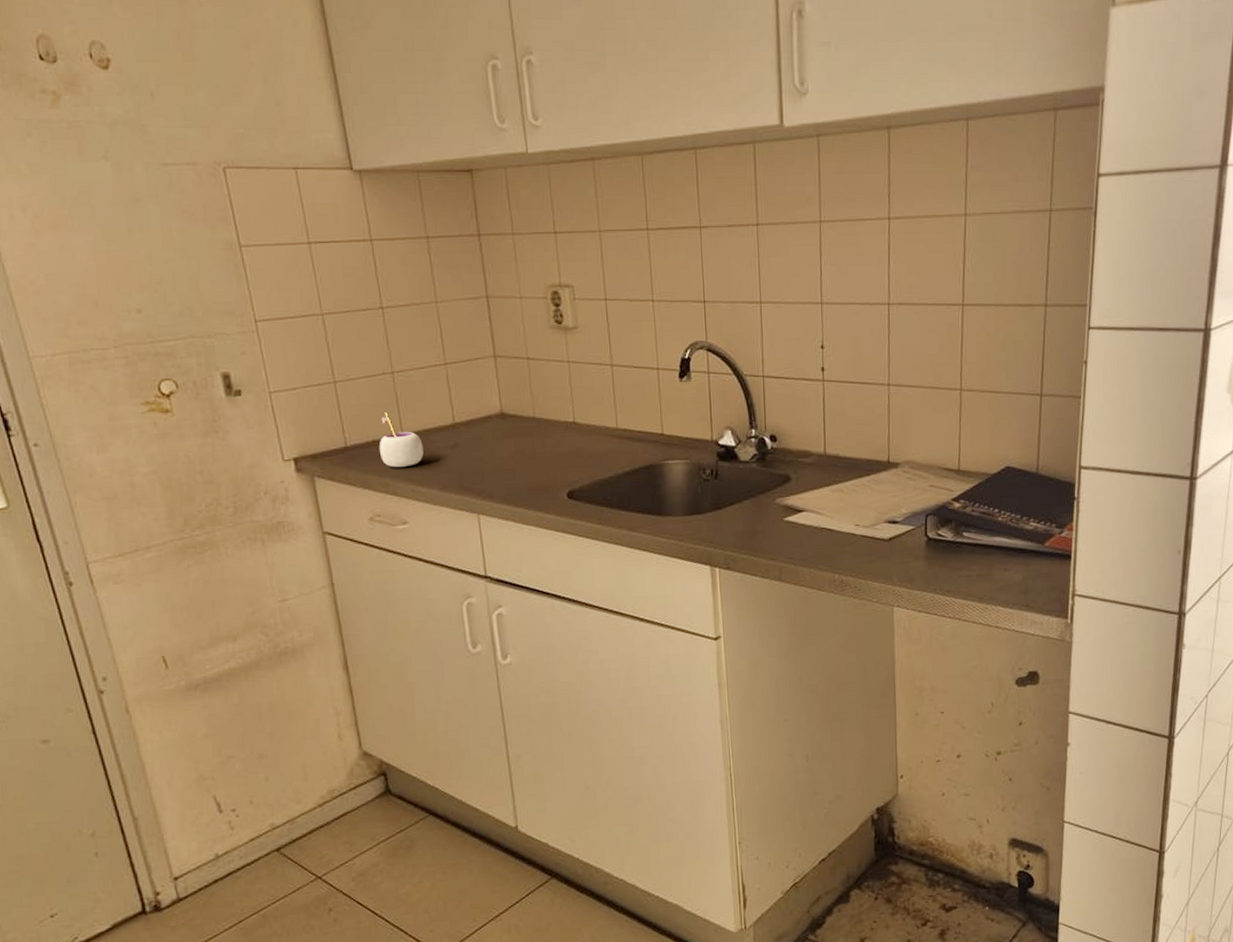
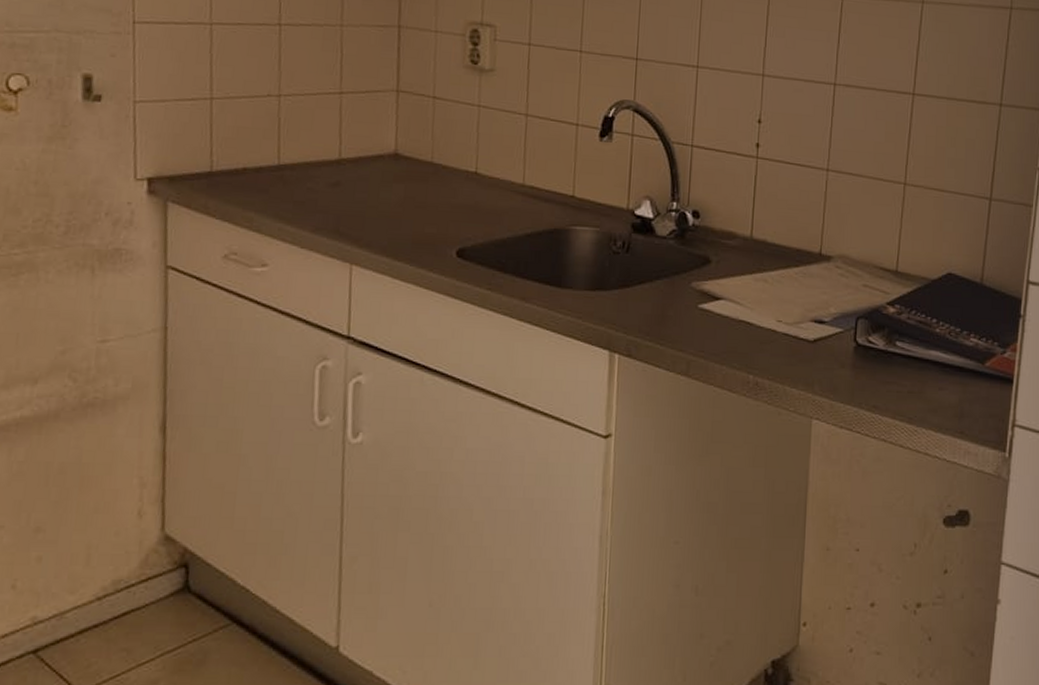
mug: present [379,412,424,467] -> none [248,138,300,201]

